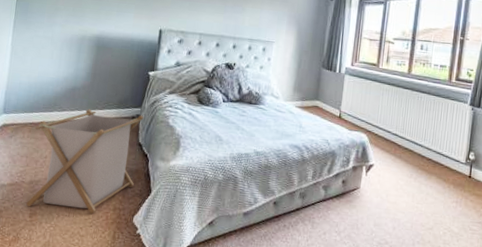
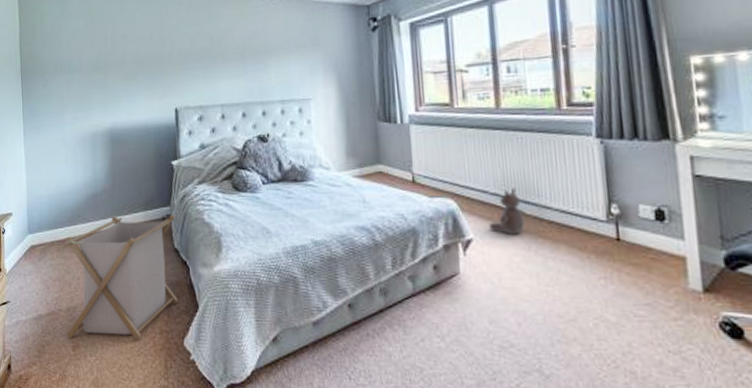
teddy bear: none [387,132,414,165] -> present [489,187,526,235]

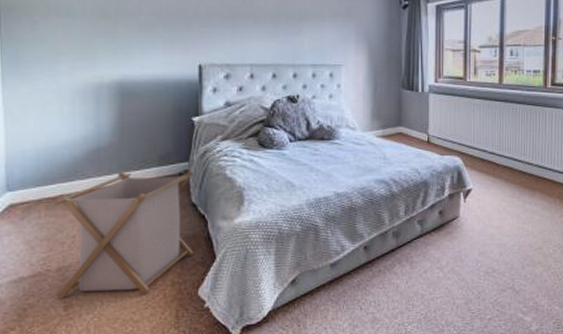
teddy bear: present [489,187,526,235] -> none [486,148,513,185]

